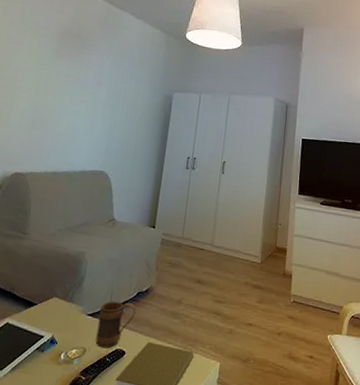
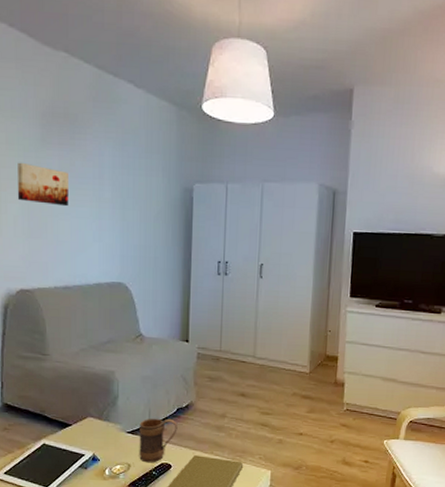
wall art: none [28,68,73,105] -> present [17,162,69,207]

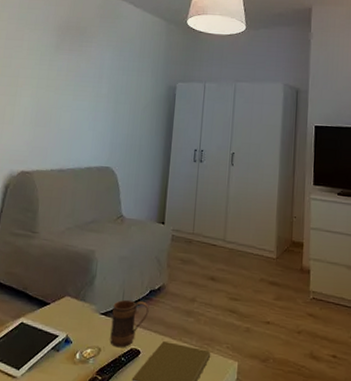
wall art: present [17,162,69,207] -> none [30,64,74,101]

